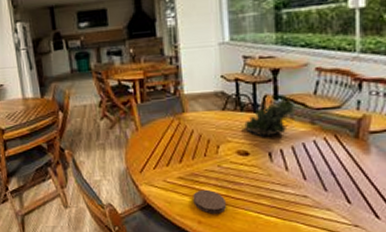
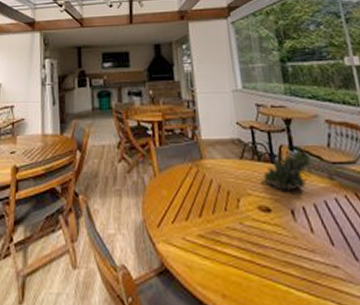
coaster: present [193,189,226,214] -> none [215,252,252,285]

